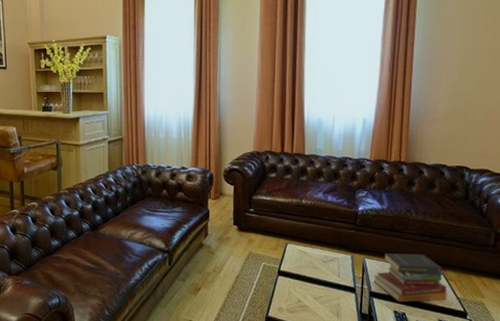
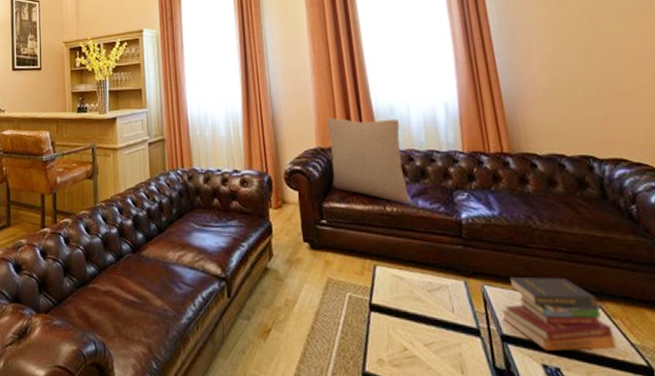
pillow: none [262,127,324,198] -> present [326,118,411,204]

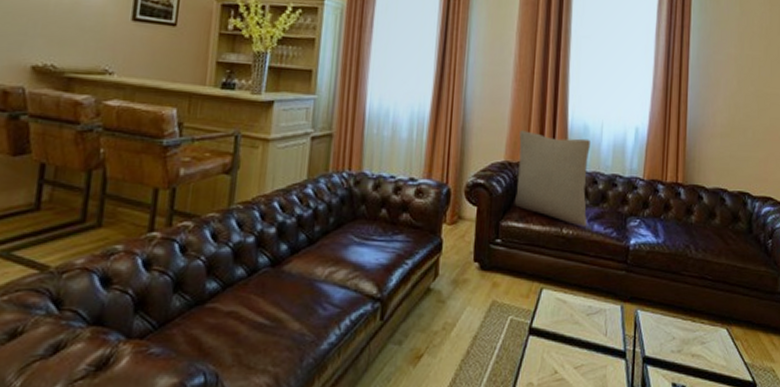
books: present [501,277,617,351] -> none [648,303,733,370]

